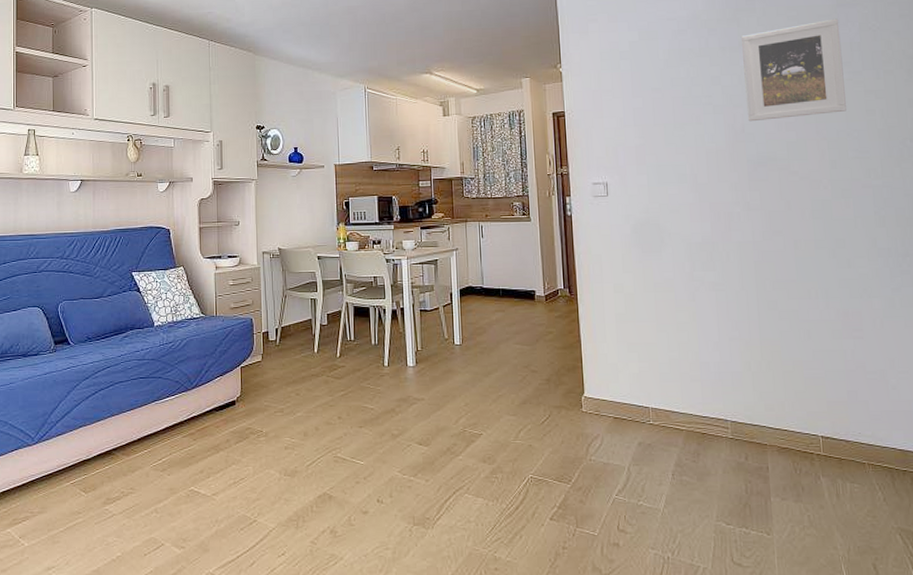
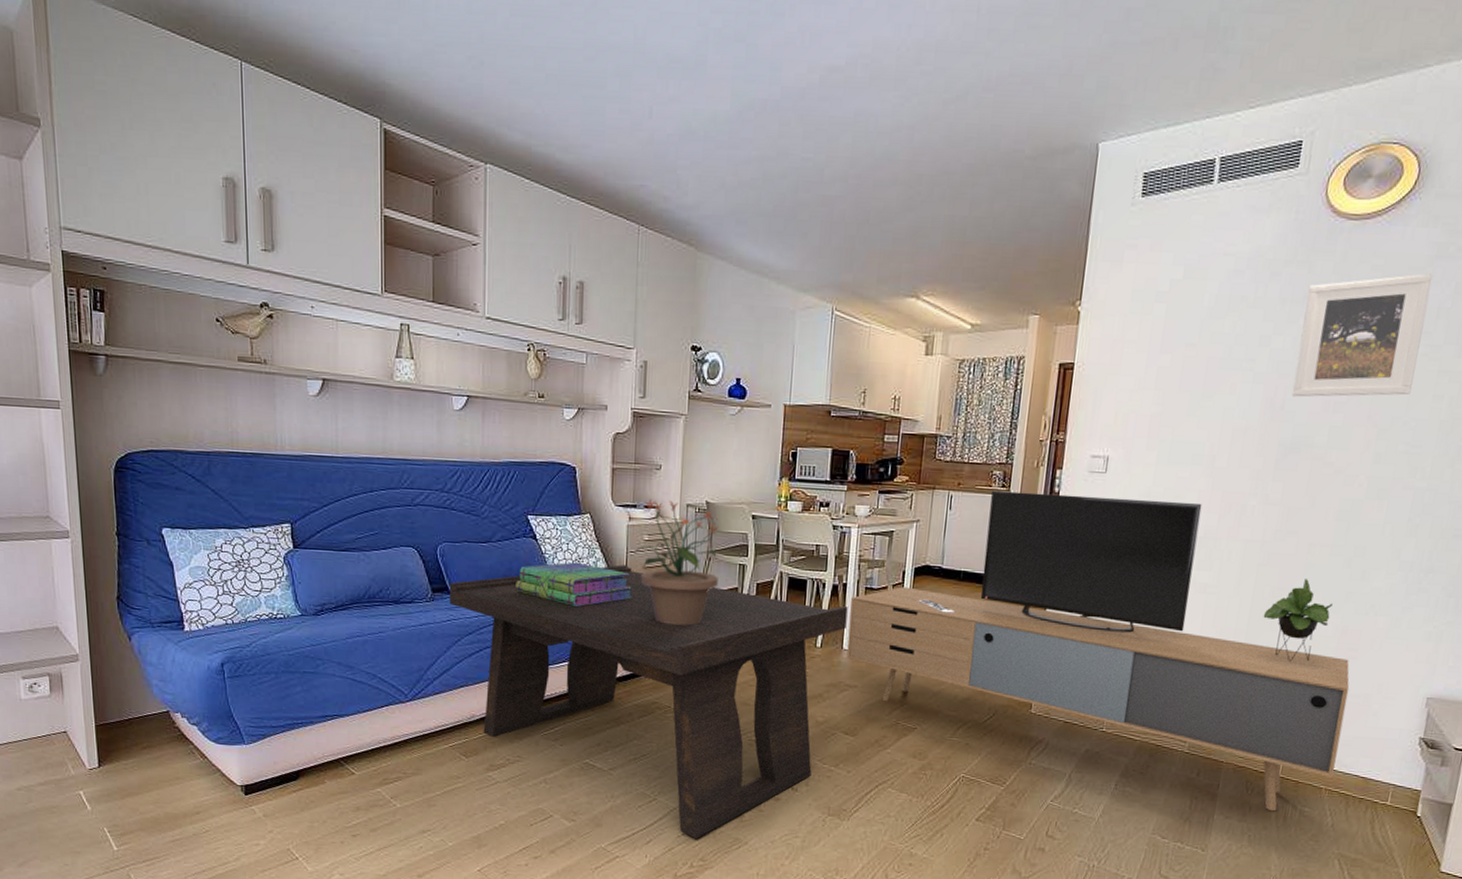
coffee table: none [68,307,408,558] -> present [449,565,848,839]
stack of books: none [124,308,223,348] -> present [516,562,633,608]
potted plant: none [222,250,294,356] -> present [635,498,719,625]
media console: none [409,214,873,490] -> present [846,490,1350,812]

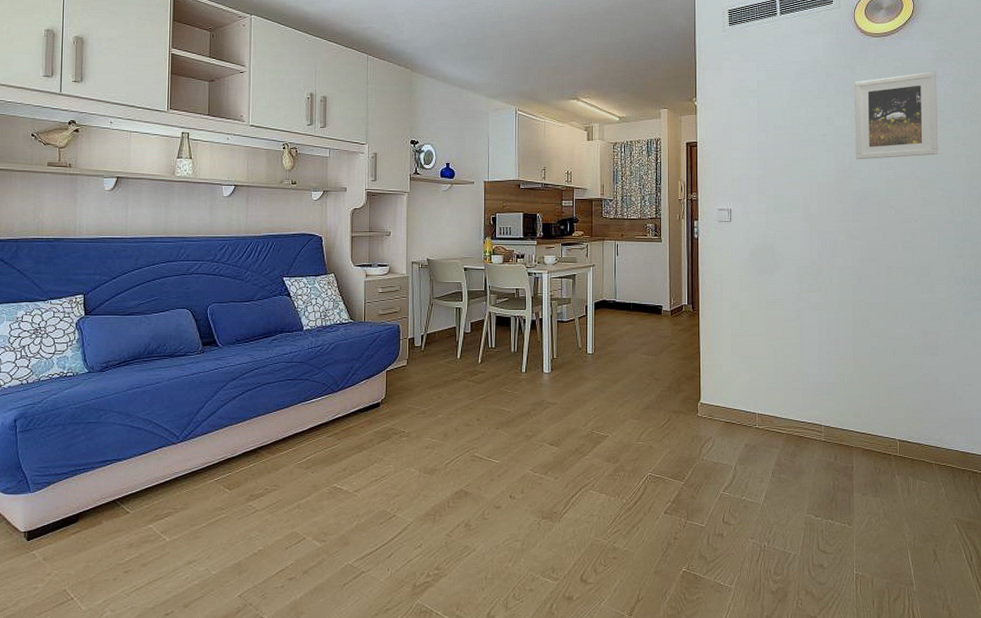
coffee table: present [449,565,848,839] -> none [216,314,545,550]
stack of books: present [516,562,633,608] -> none [273,313,371,351]
potted plant: present [635,498,719,625] -> none [371,259,440,361]
media console: present [846,490,1350,812] -> none [547,239,940,486]

